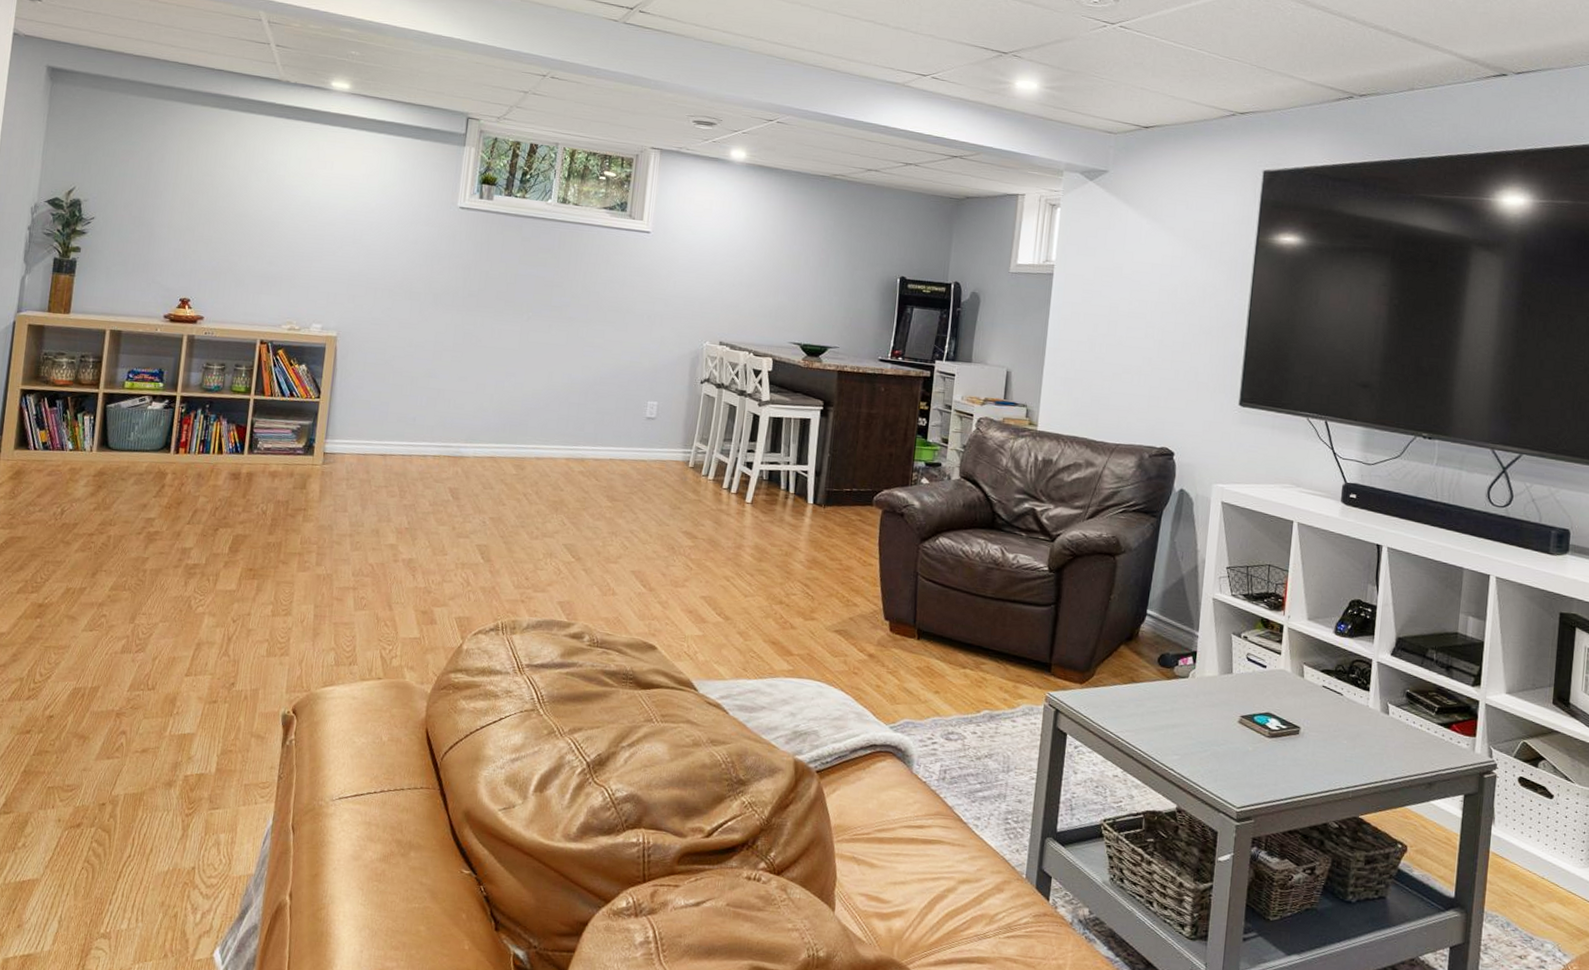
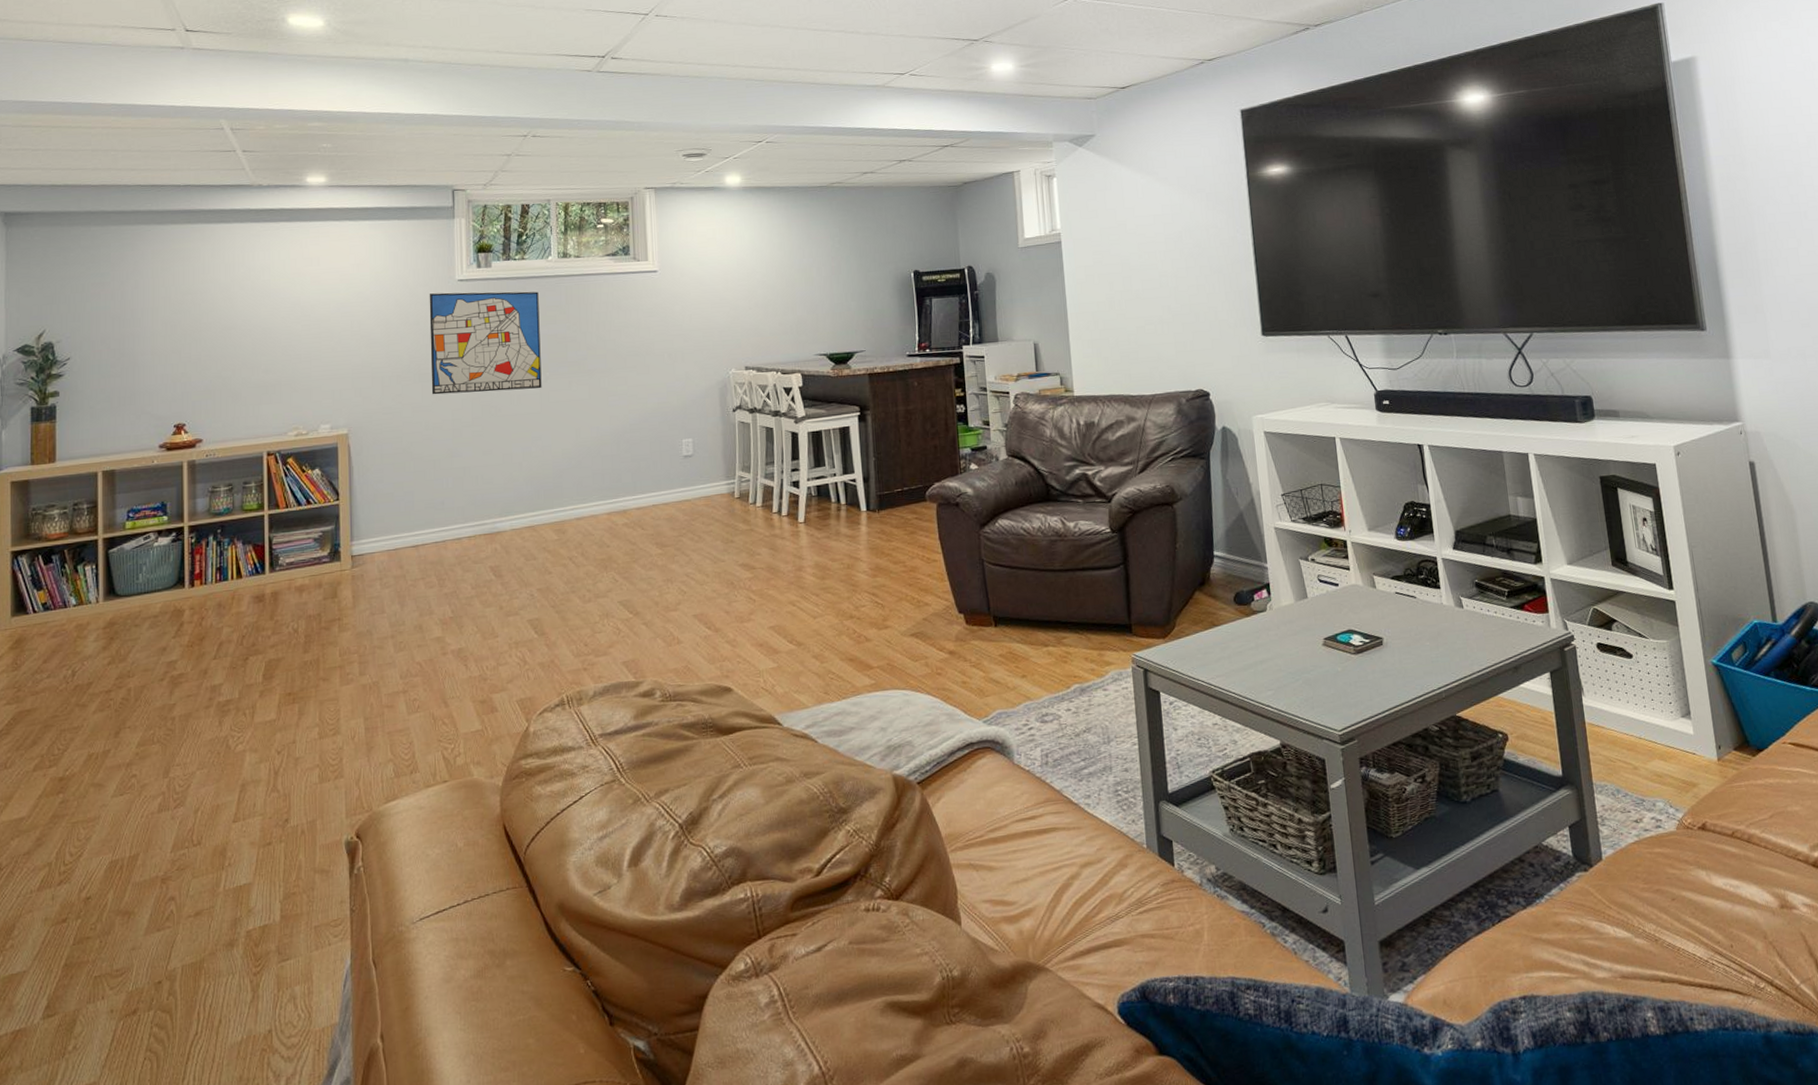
wall art: none [419,216,534,327] -> present [429,291,542,395]

